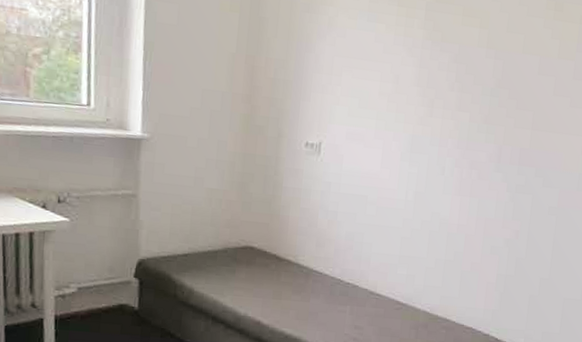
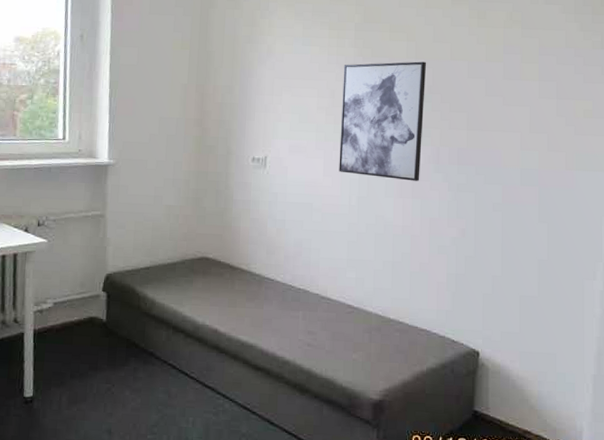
wall art: none [397,47,498,180] -> present [339,61,427,181]

